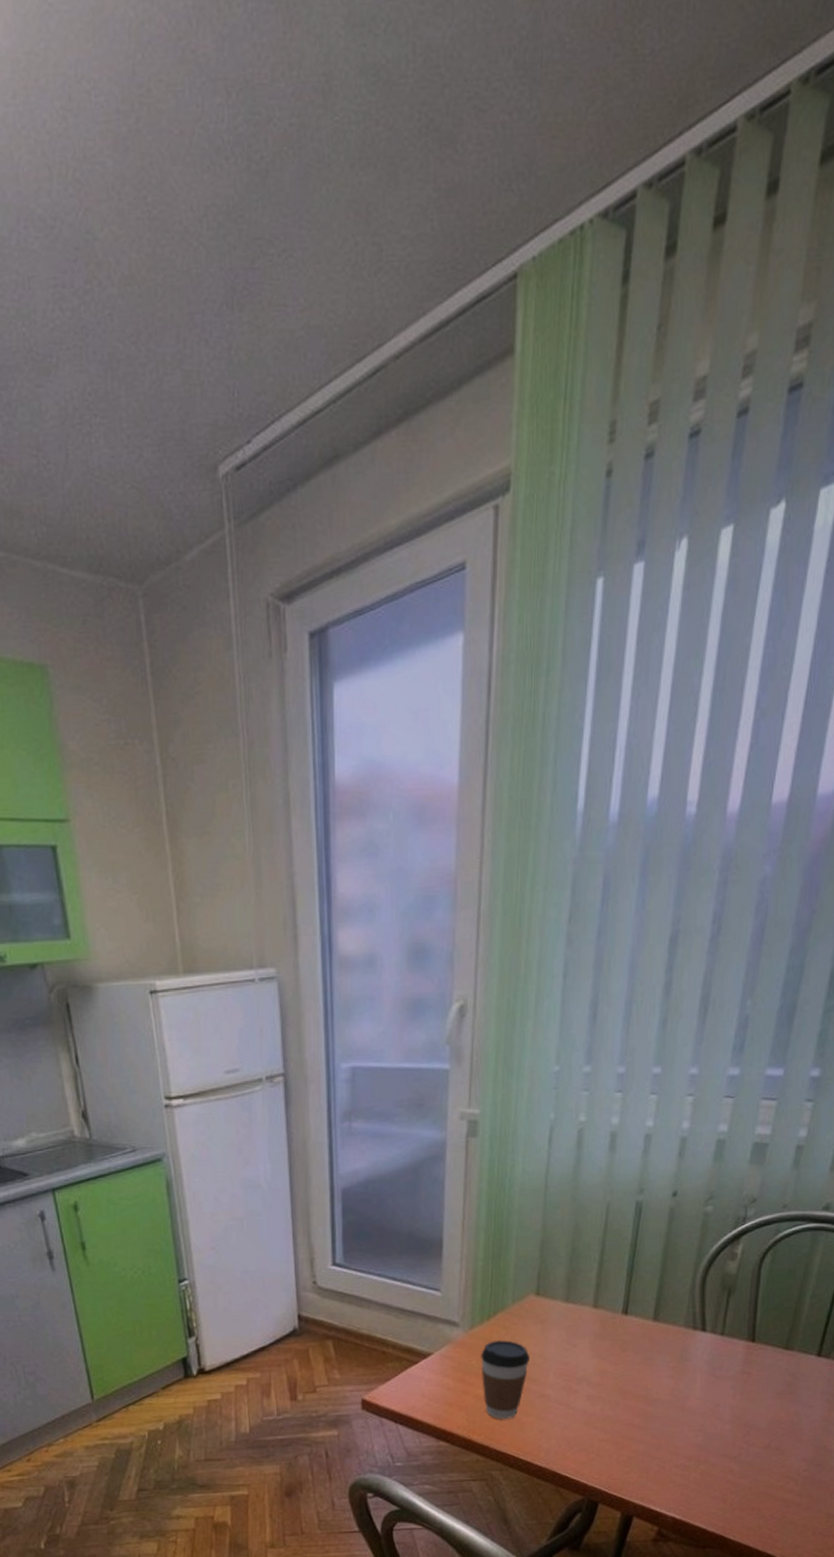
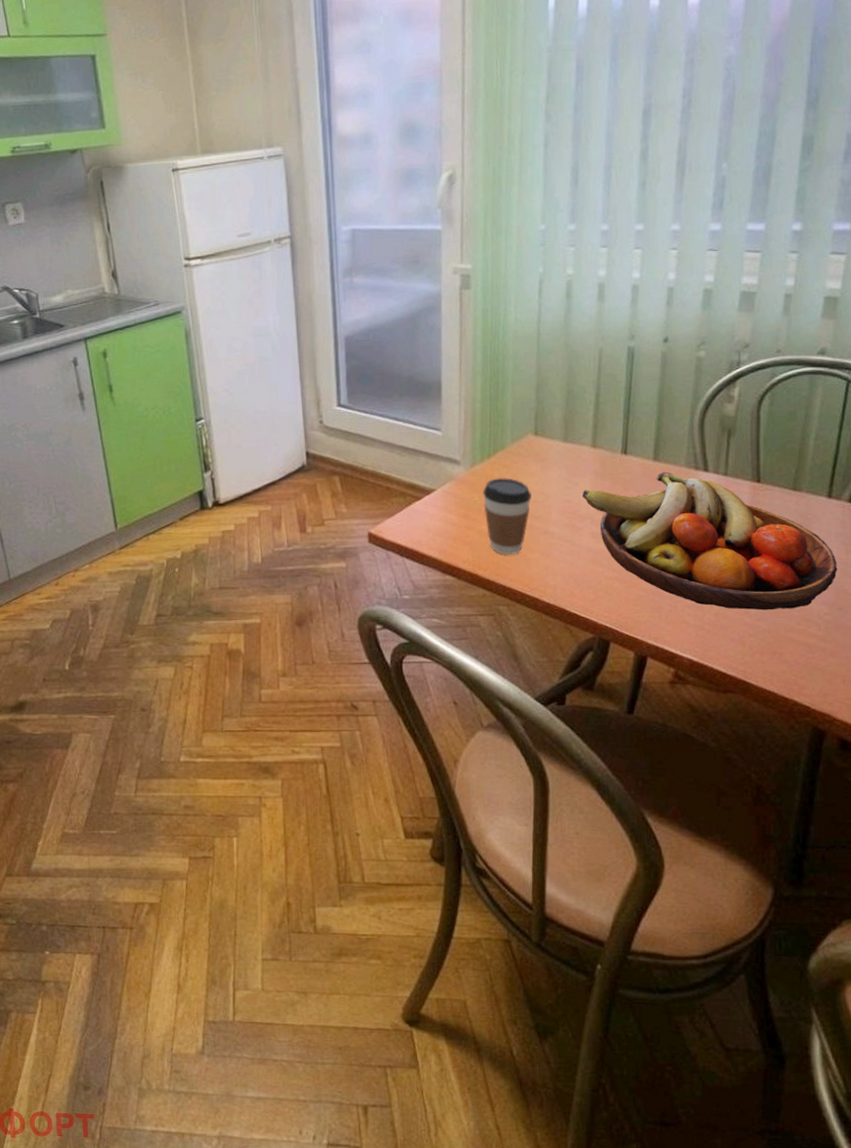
fruit bowl: none [580,1331,820,1469] -> present [581,471,838,611]

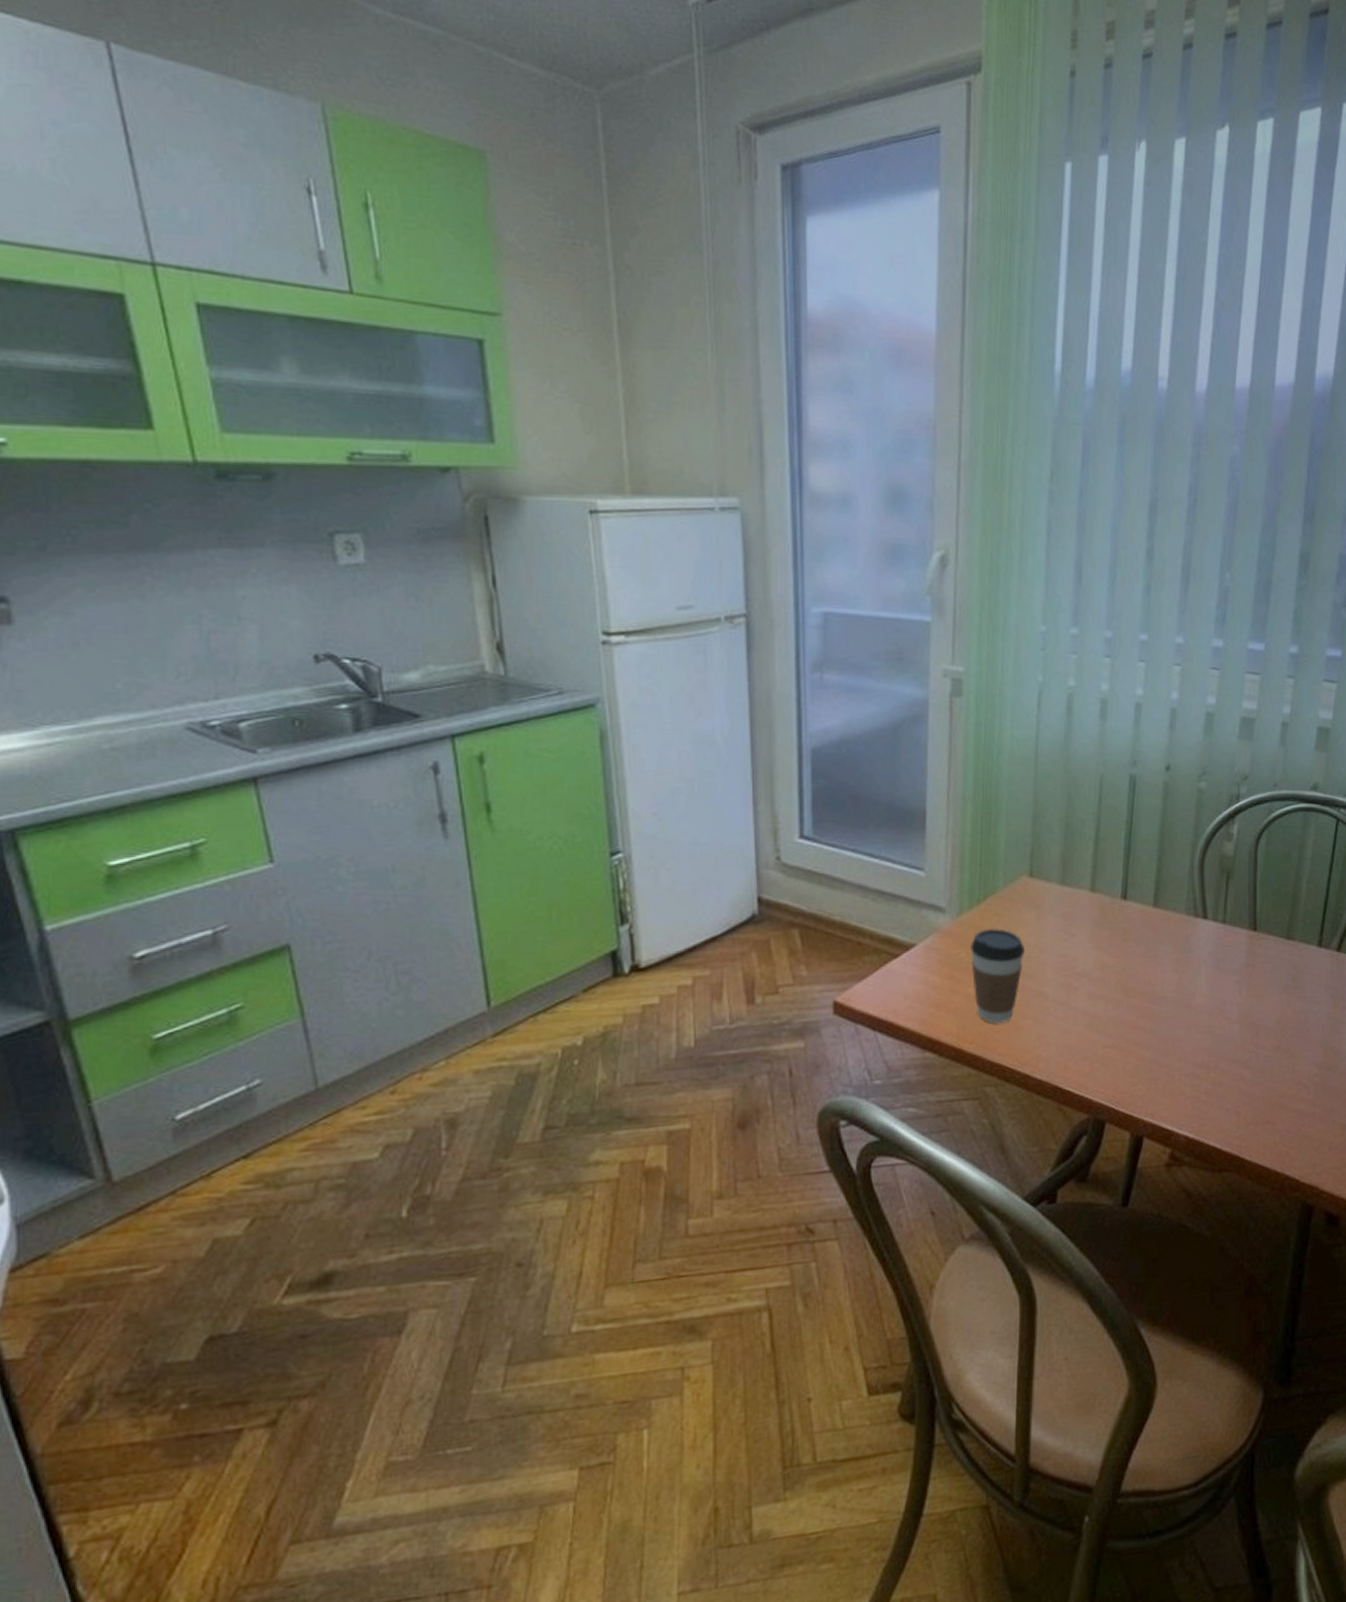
fruit bowl: present [581,471,838,611] -> none [1078,919,1327,1076]

